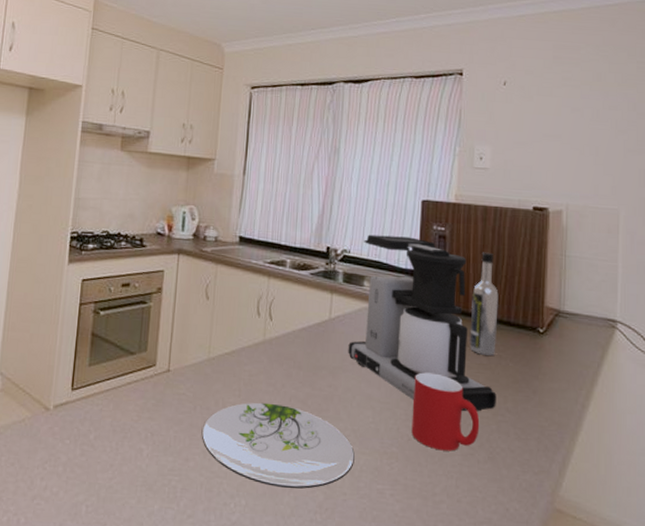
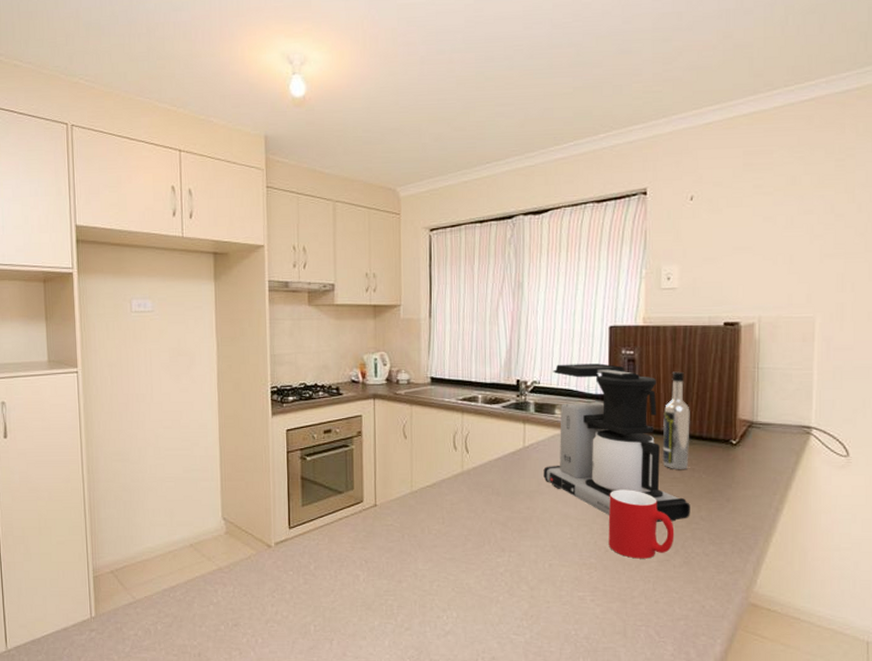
plate: present [201,402,355,489] -> none [411,527,555,600]

